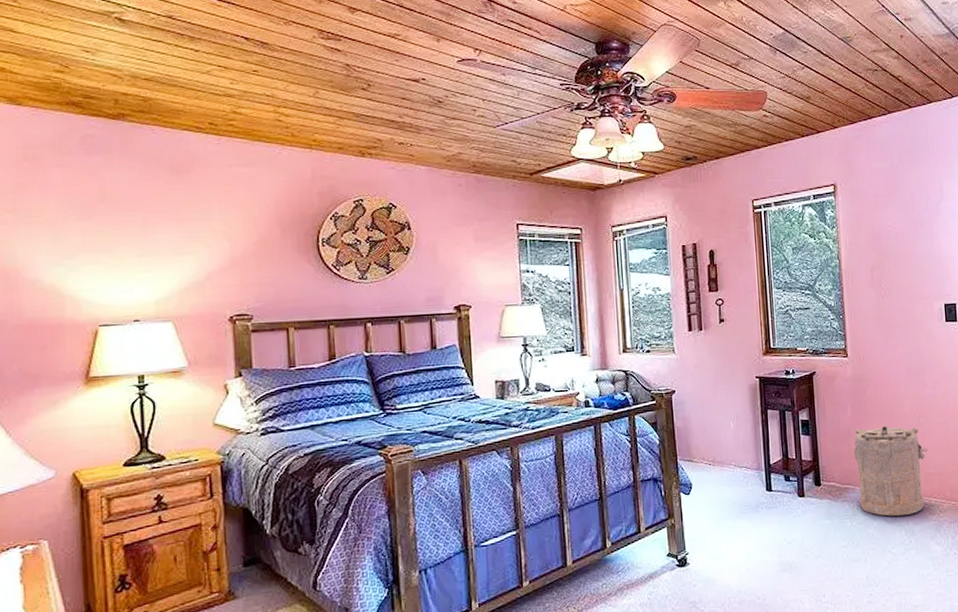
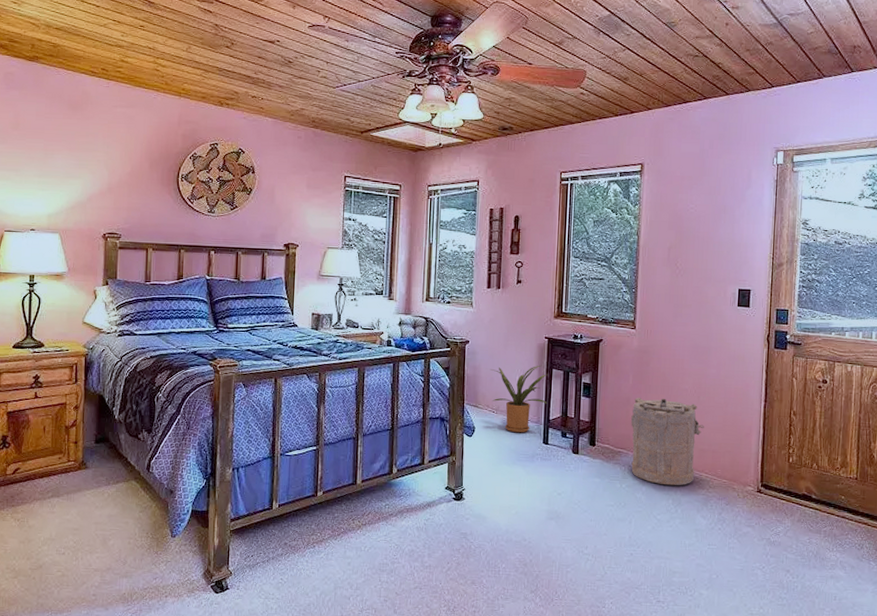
house plant: none [702,407,766,484] -> present [491,365,548,433]

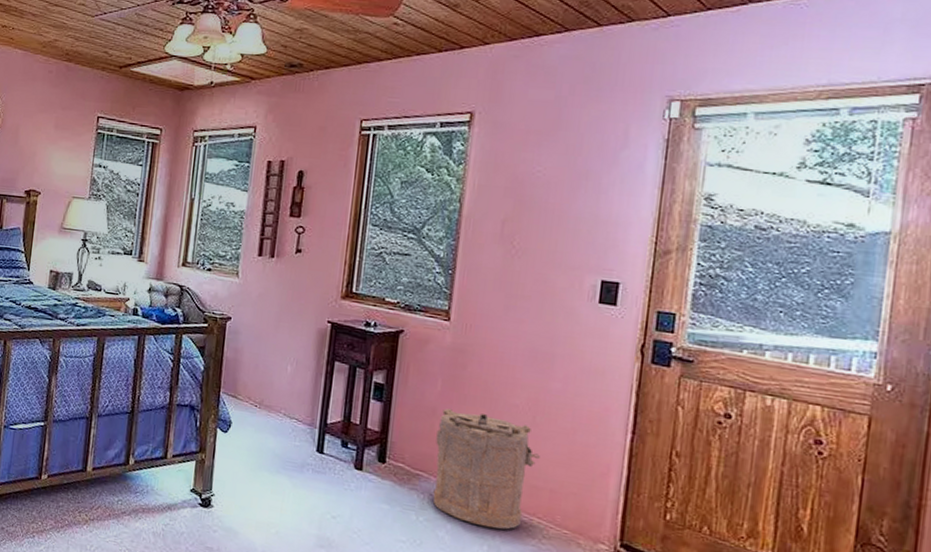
house plant: present [491,365,548,433] -> none [256,353,328,436]

